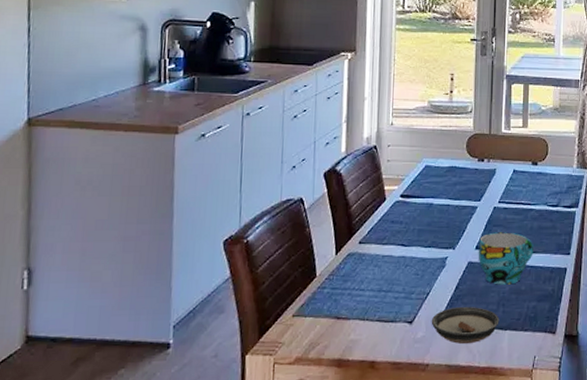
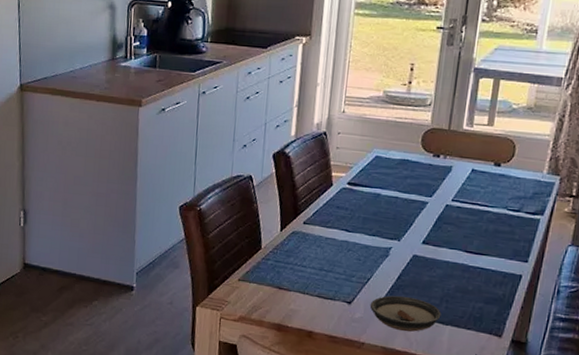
cup: present [478,232,533,285] -> none [424,229,487,283]

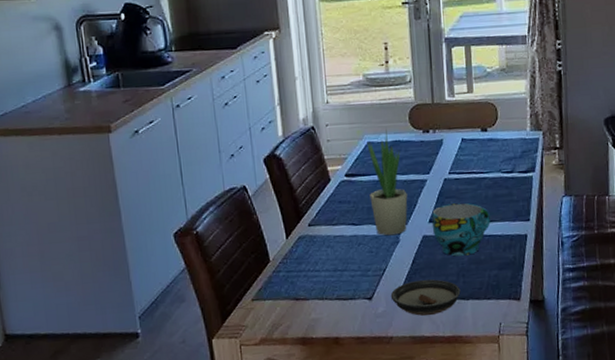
potted plant: none [367,146,407,249] -> present [367,128,408,236]
cup: none [424,229,487,283] -> present [432,202,491,256]

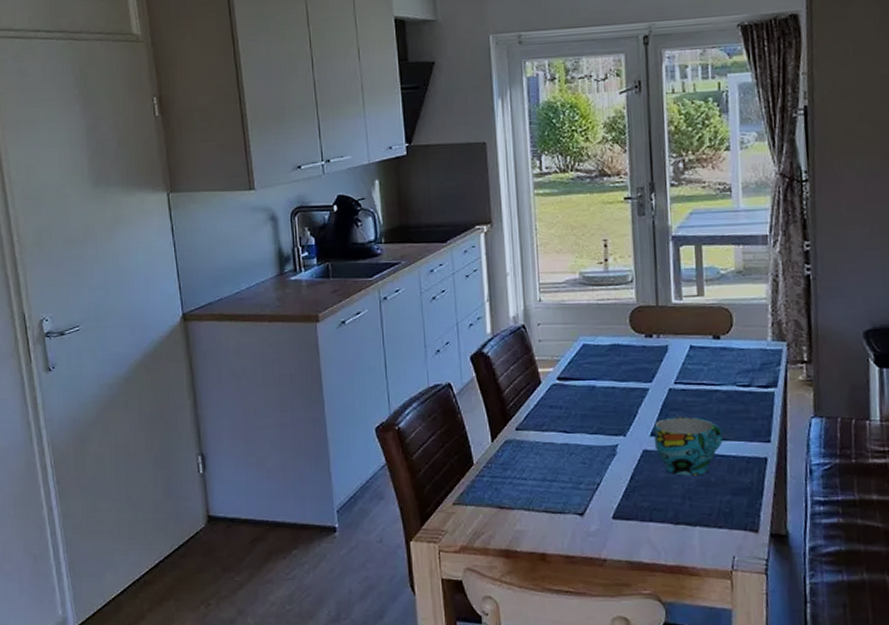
potted plant: present [367,128,408,236] -> none [582,330,627,447]
saucer: present [390,279,461,316] -> none [605,500,687,539]

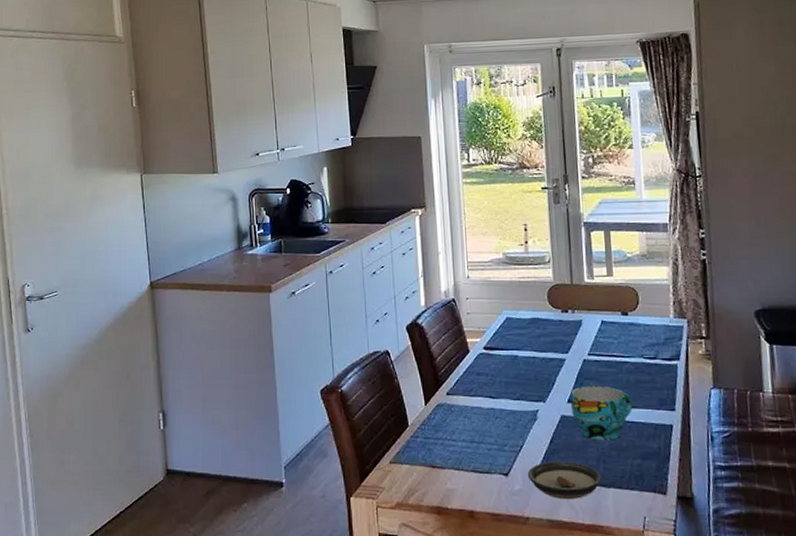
saucer: none [605,500,687,539] -> present [527,462,601,499]

